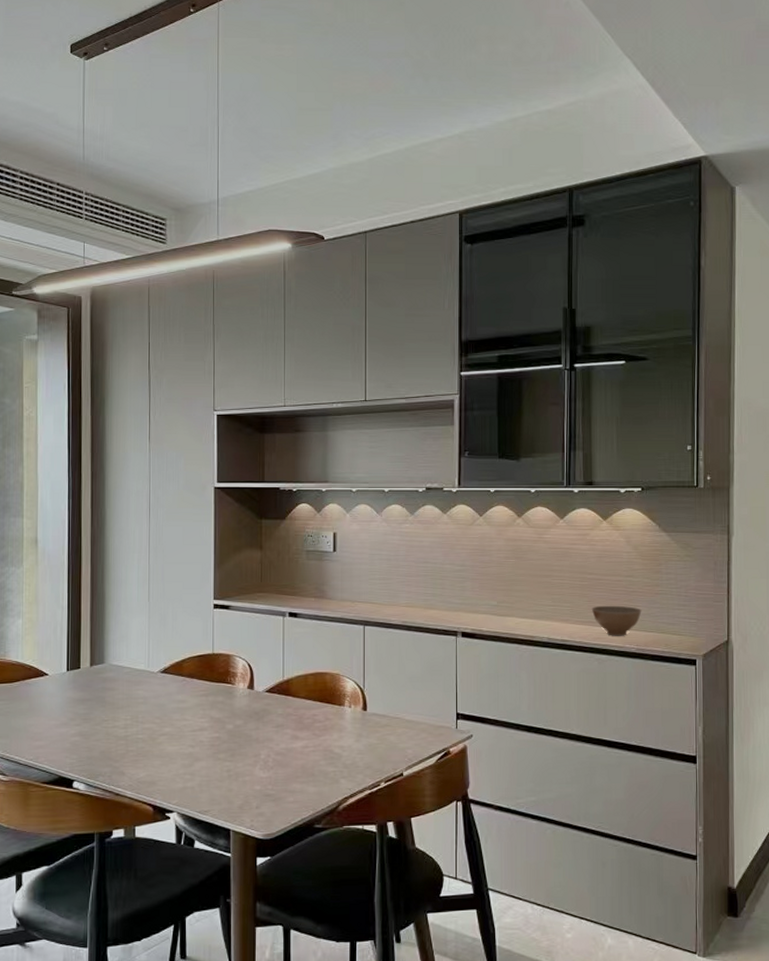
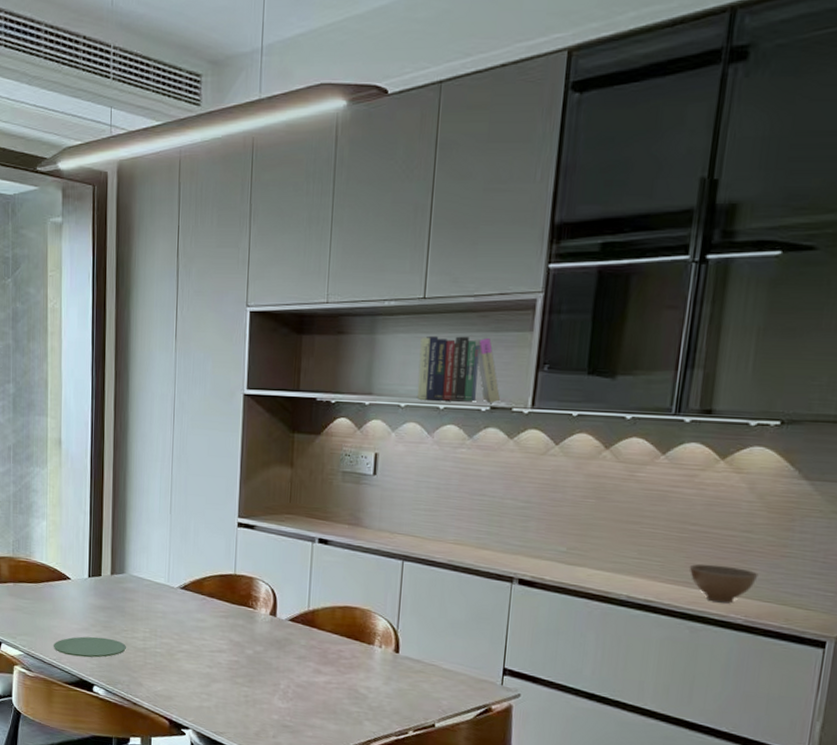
plate: none [30,730,107,754] -> present [54,636,126,658]
books: none [365,431,434,485] -> present [416,335,501,403]

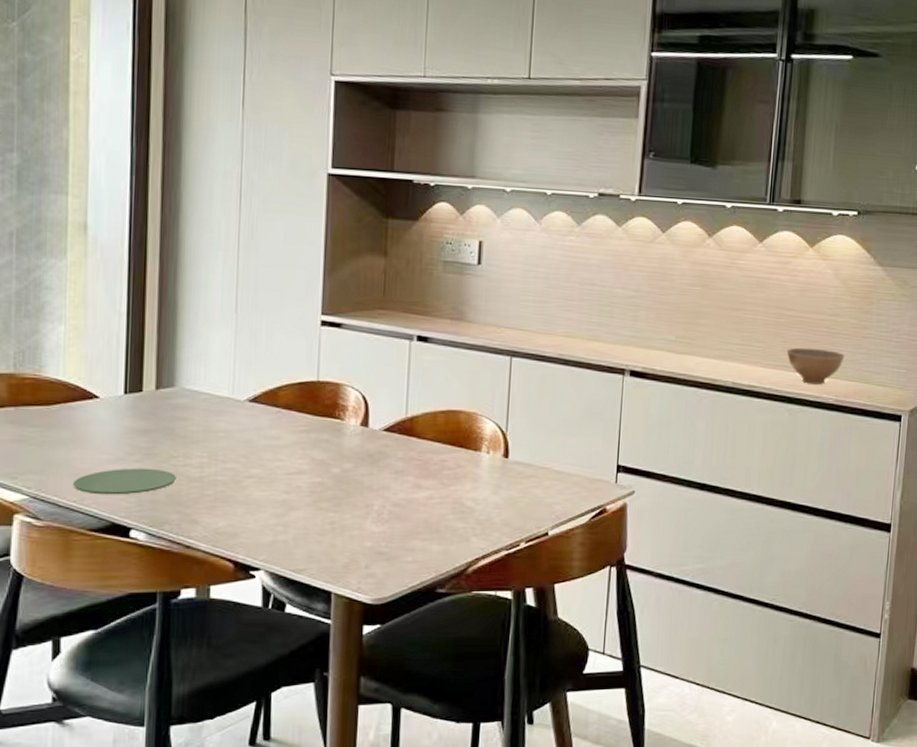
books: present [416,335,501,403] -> none [523,117,609,190]

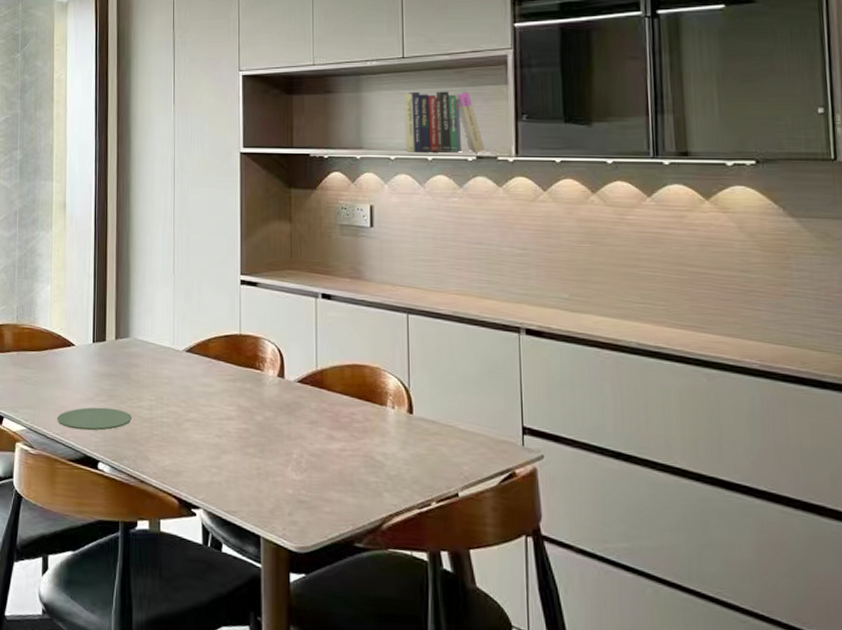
books: none [523,117,609,190] -> present [404,91,486,153]
bowl: present [786,347,845,384] -> none [694,306,765,347]

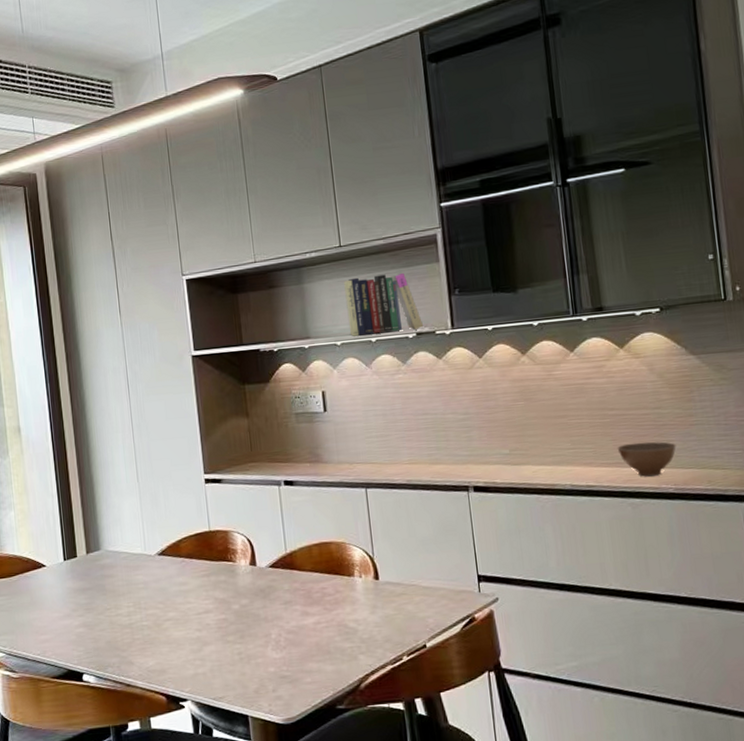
plate: present [57,407,132,431] -> none [36,620,112,647]
bowl: none [694,306,765,347] -> present [617,441,676,477]

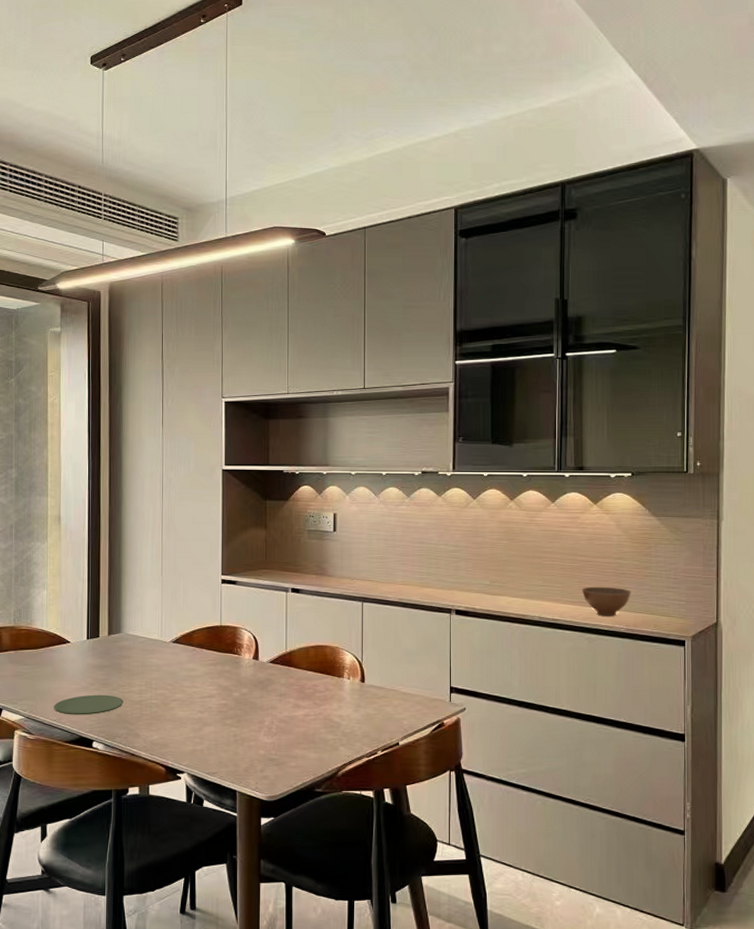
plate: none [36,620,112,647] -> present [54,694,123,715]
books: present [344,272,424,336] -> none [364,417,429,469]

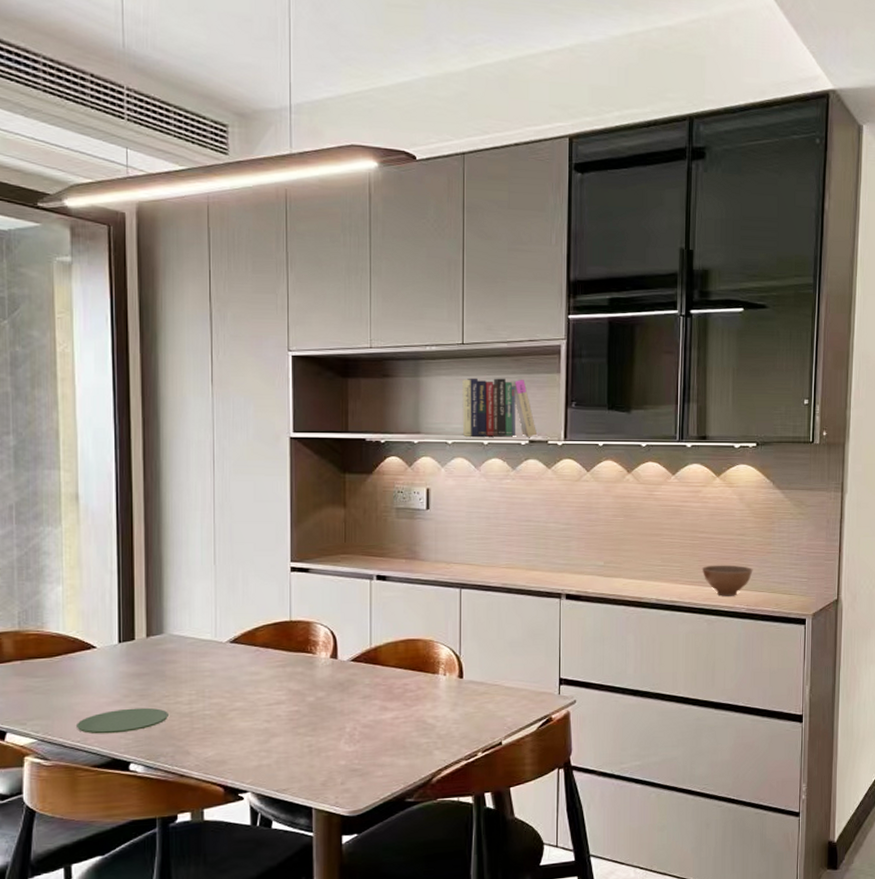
books: none [364,417,429,469] -> present [462,377,538,437]

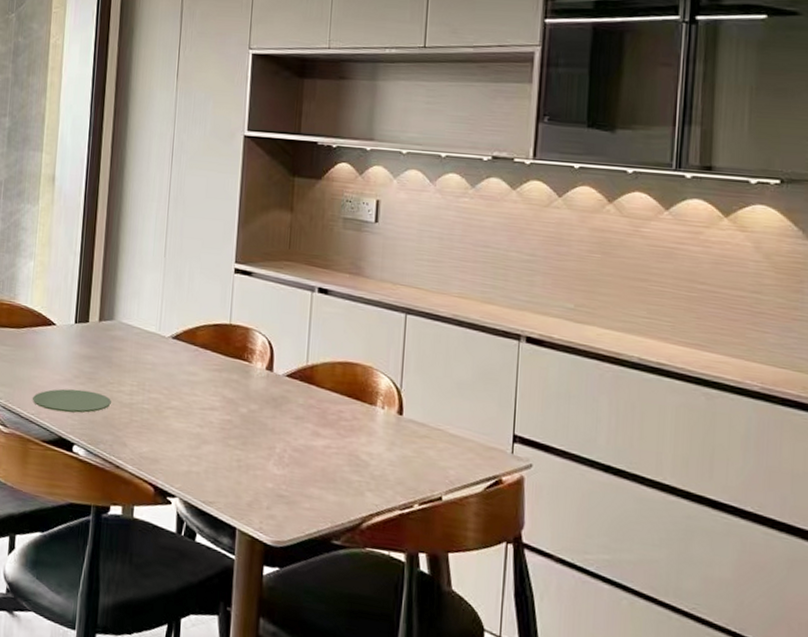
books: present [462,377,538,437] -> none [418,83,502,153]
bowl: present [702,565,753,596] -> none [700,325,771,369]

